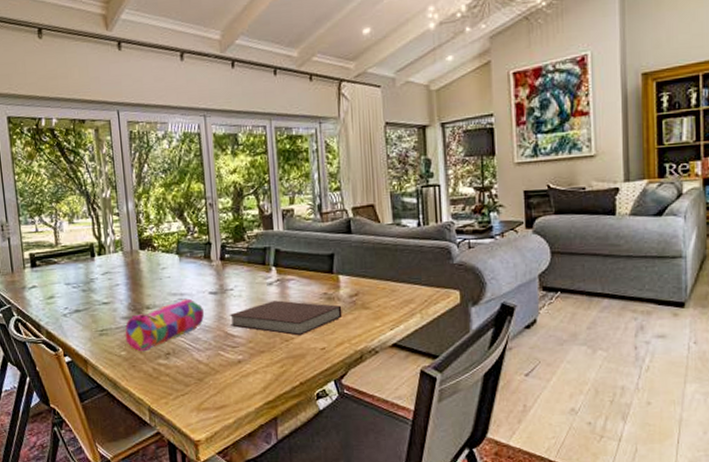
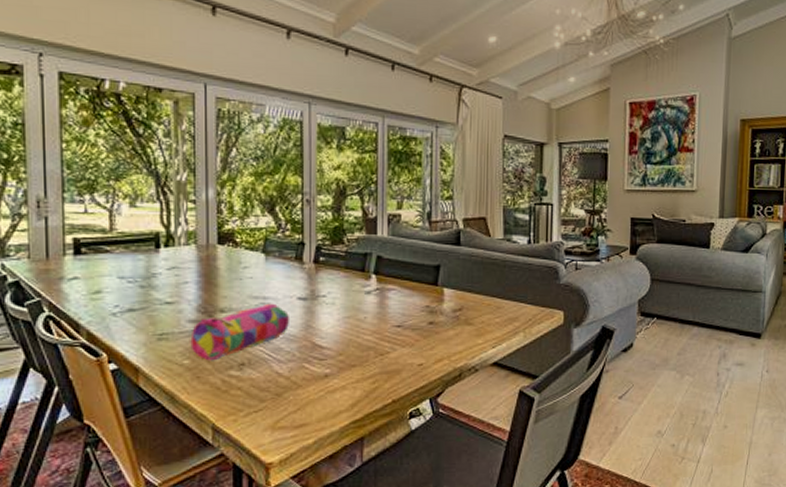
notebook: present [229,300,343,336] -> none [318,311,444,350]

